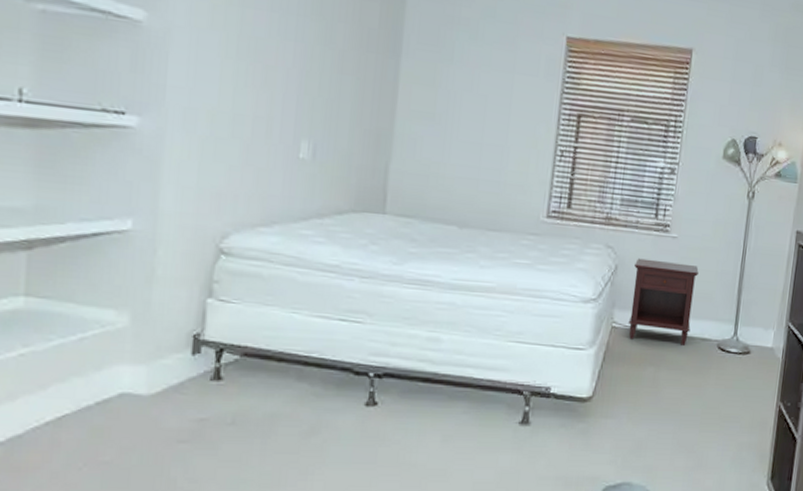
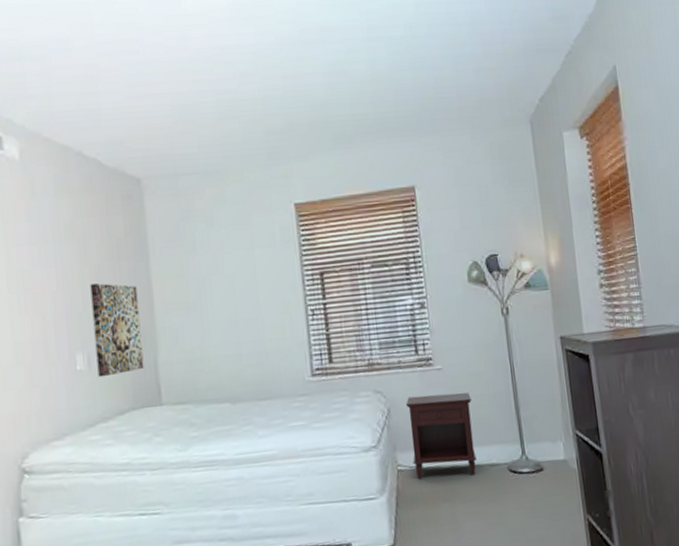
wall art: none [321,70,381,173] -> present [90,283,144,378]

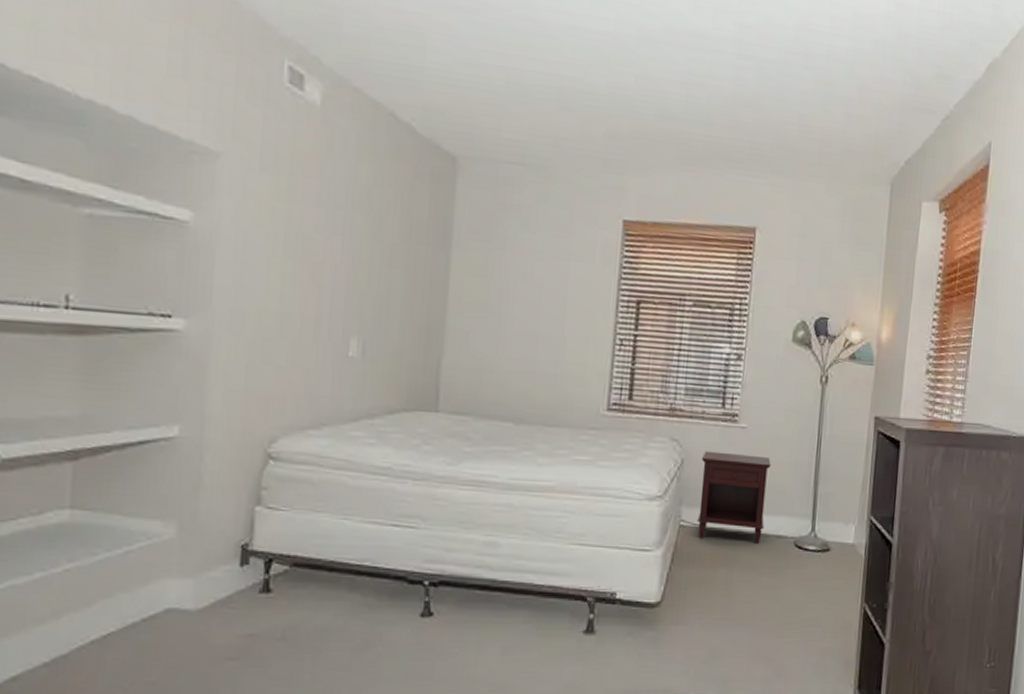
wall art: present [90,283,144,378] -> none [371,264,432,370]

